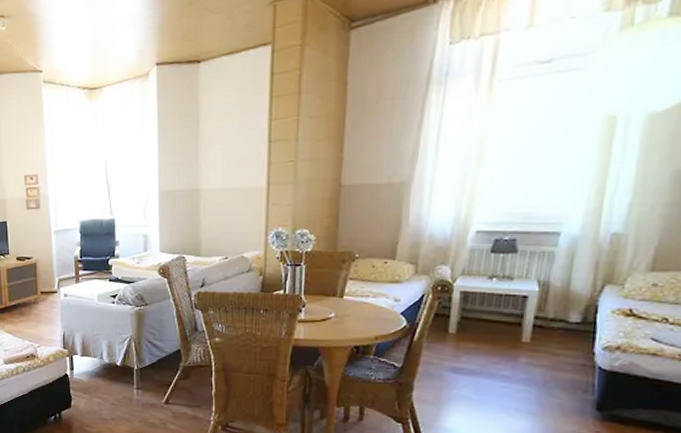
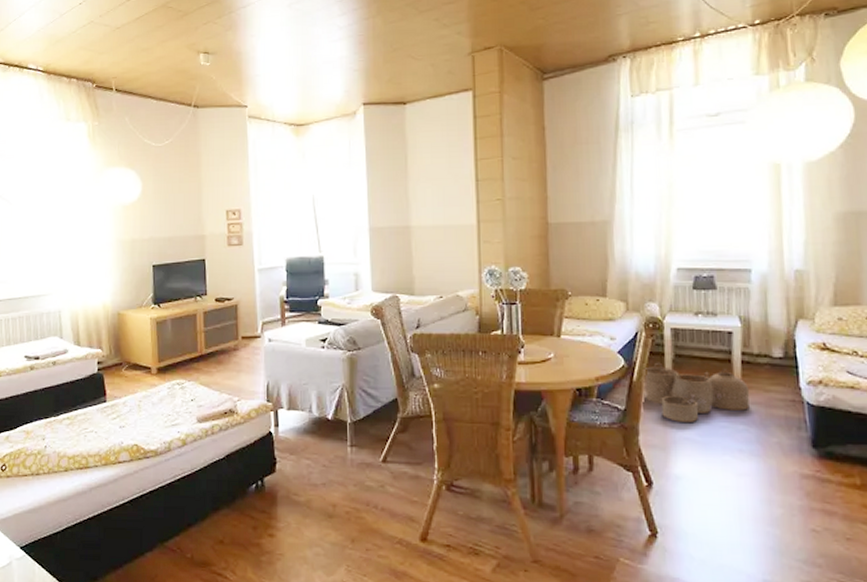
woven basket: none [424,324,538,382] -> present [644,362,750,423]

